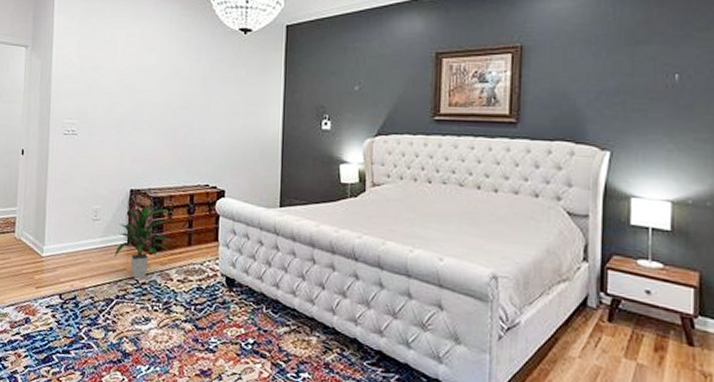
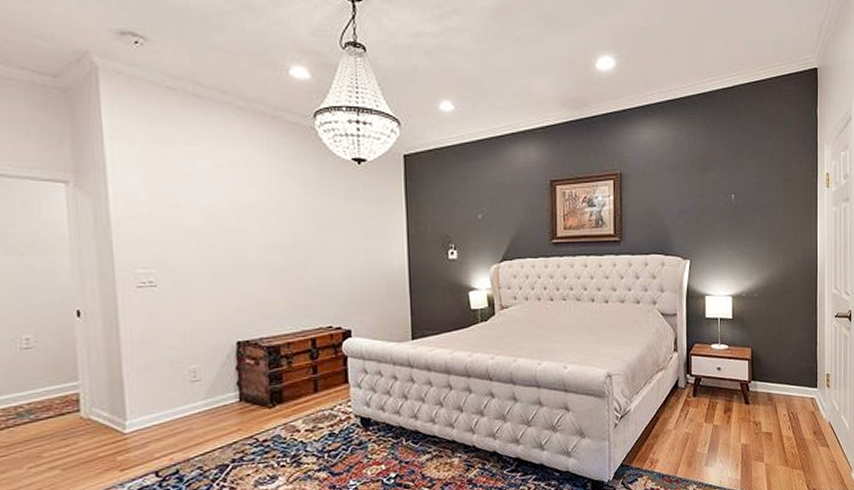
indoor plant: present [115,205,171,279] -> none [224,357,293,437]

